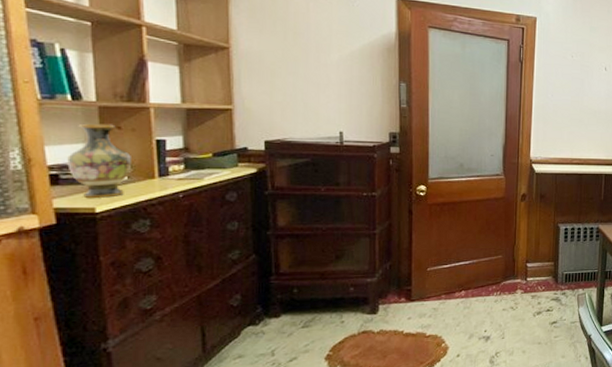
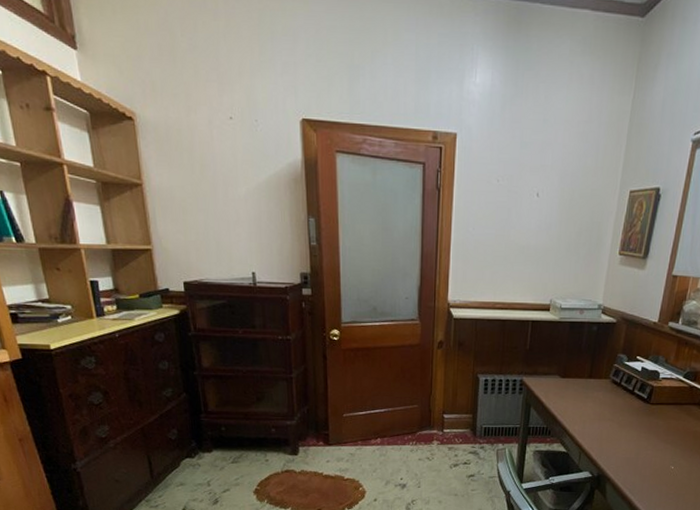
vase: present [67,123,133,198] -> none [21,265,73,336]

